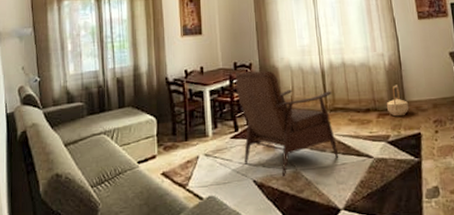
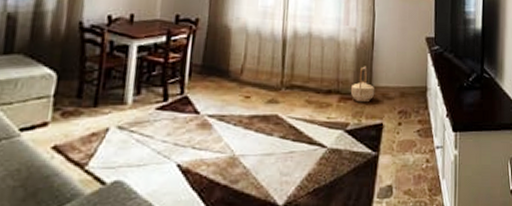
armchair: present [234,71,339,176] -> none [168,26,292,162]

